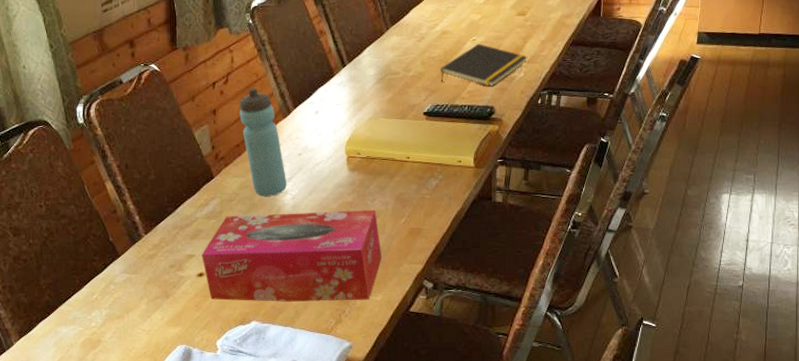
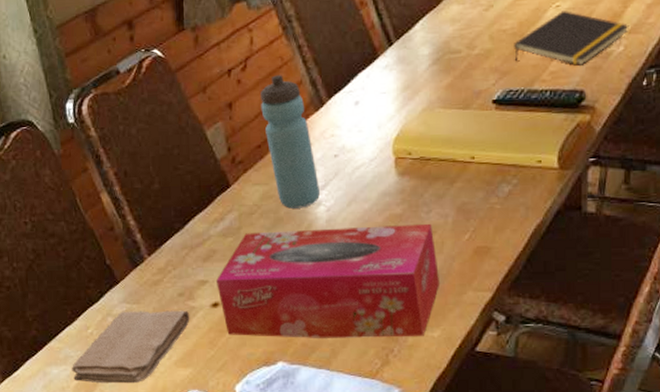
washcloth: none [79,279,180,340] -> present [72,310,190,384]

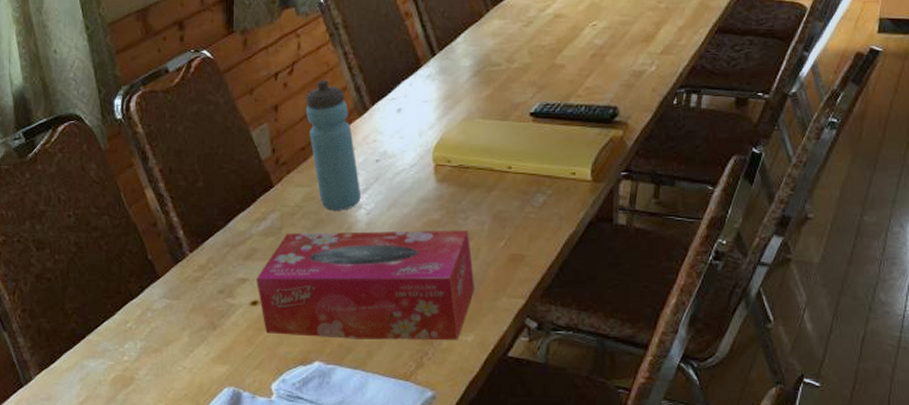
washcloth: present [72,310,190,384] -> none [109,306,229,379]
notepad: present [514,11,629,66] -> none [552,30,662,83]

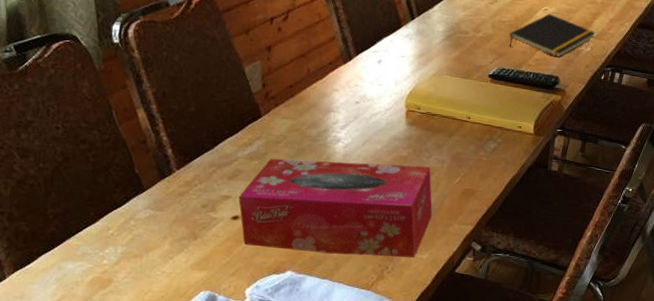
water bottle: present [306,80,362,211] -> none [296,29,341,143]
notepad: none [552,30,662,83] -> present [509,14,596,58]

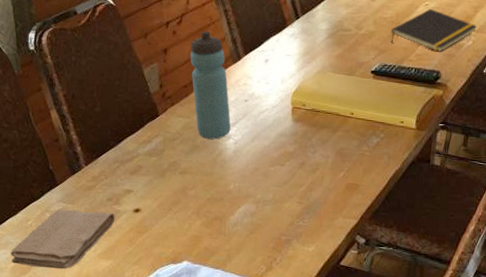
washcloth: none [88,216,211,282] -> present [11,209,115,269]
tissue box: present [238,159,433,257] -> none [139,155,318,250]
water bottle: none [296,29,341,143] -> present [190,31,231,139]

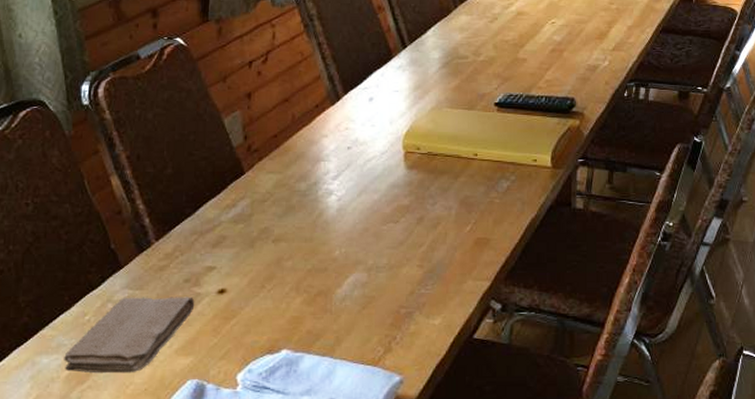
water bottle: present [190,31,231,139] -> none [279,69,333,197]
notepad: present [390,9,478,52] -> none [515,27,613,76]

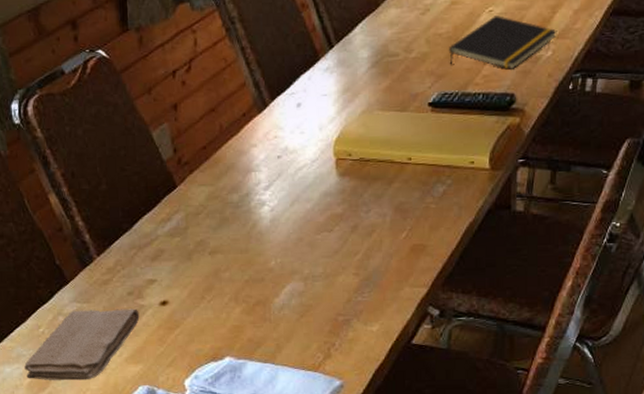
notepad: none [515,27,613,76] -> present [449,15,557,69]

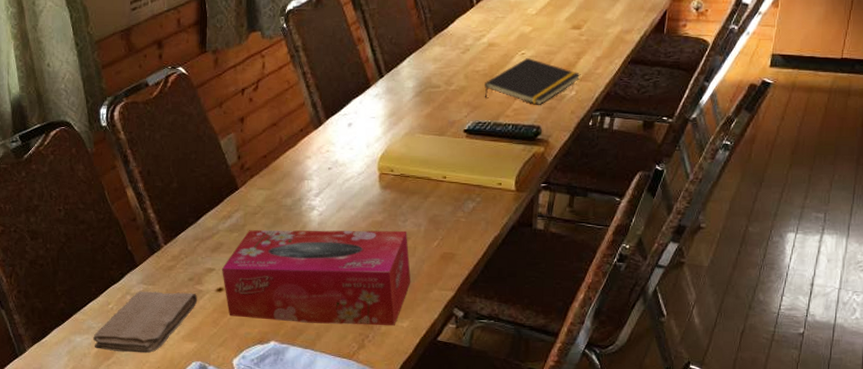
tissue box: none [163,222,379,334] -> present [221,230,411,326]

